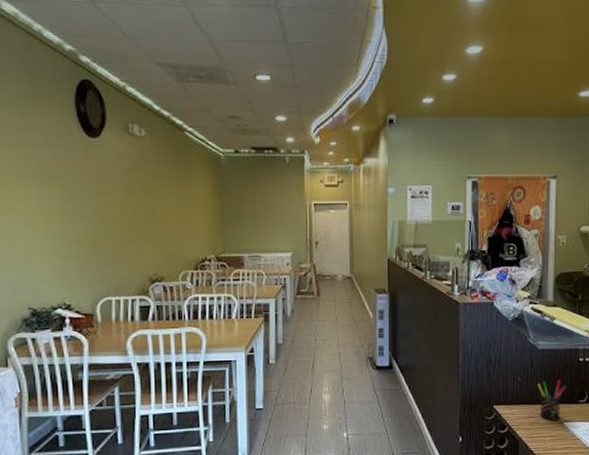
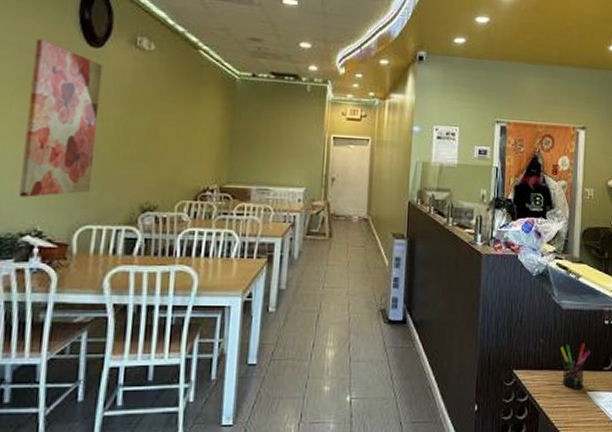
wall art: none [42,134,106,276] -> present [19,38,103,198]

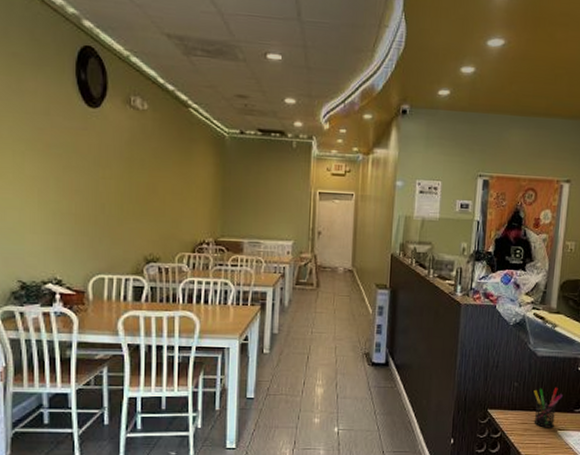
wall art: present [19,38,103,198] -> none [39,100,102,250]

